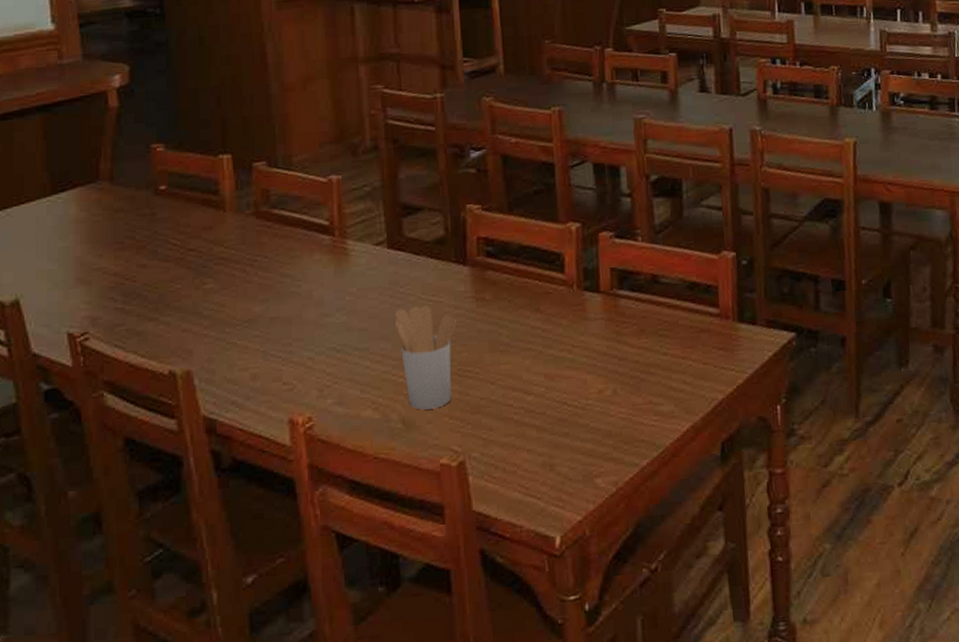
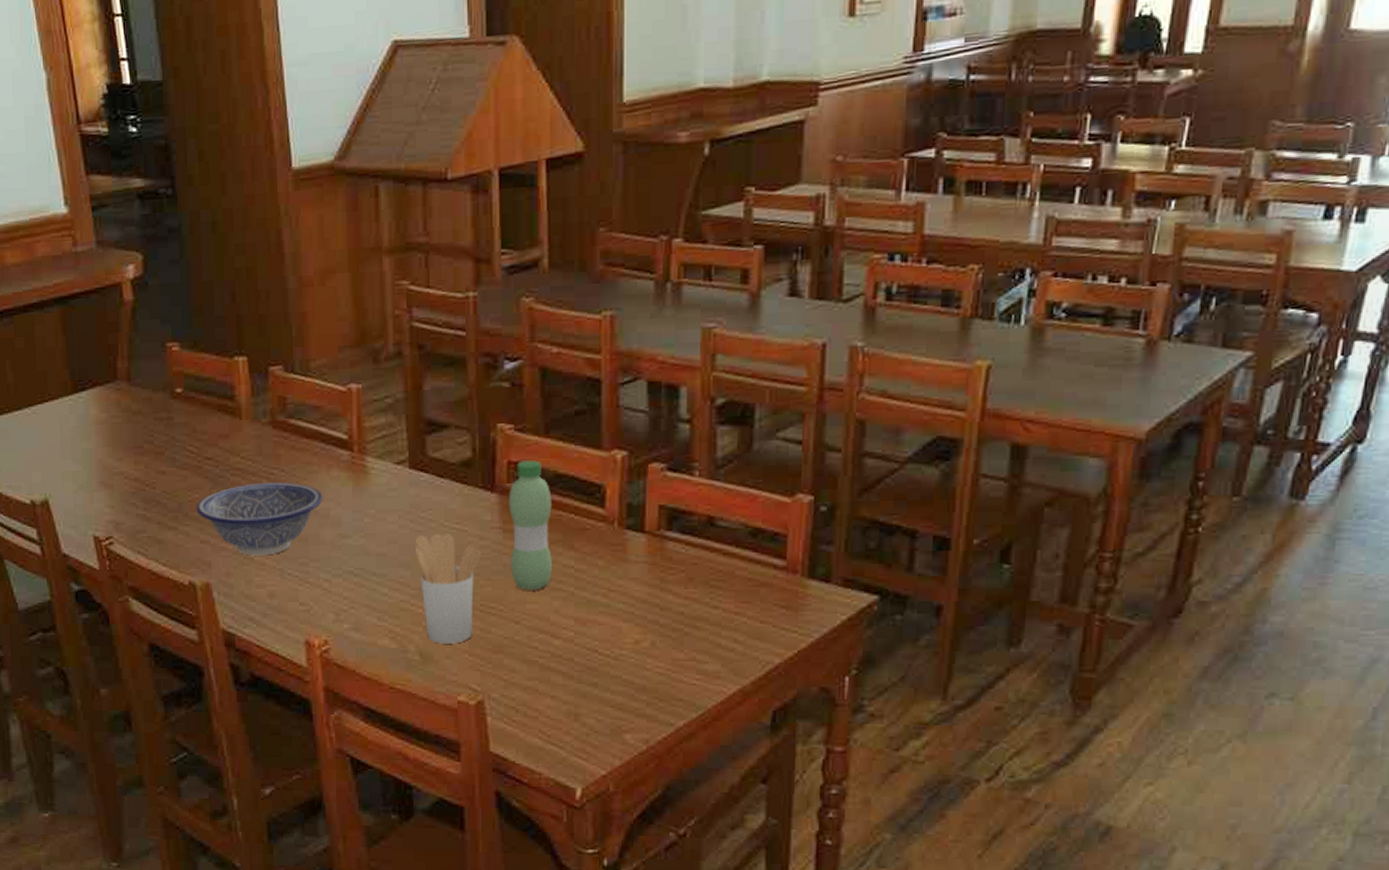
decorative bowl: none [178,268,306,341] -> present [196,482,323,556]
water bottle: none [479,235,522,352] -> present [508,460,552,590]

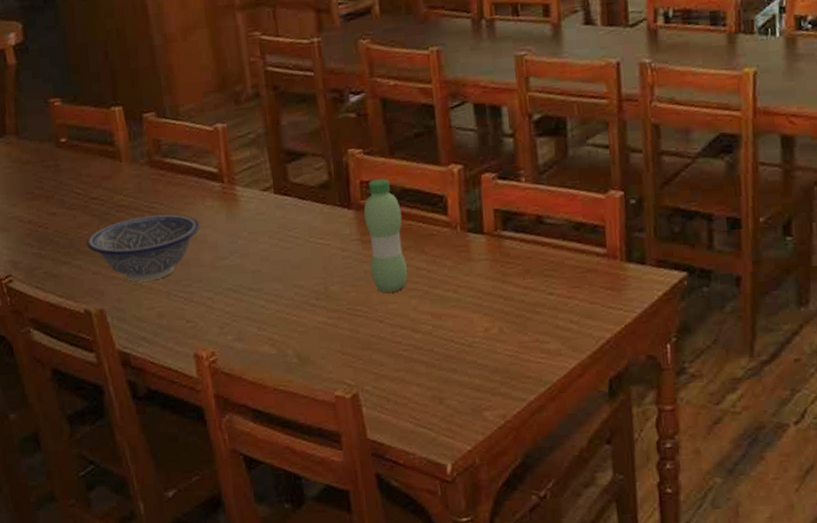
utensil holder: present [415,533,481,644] -> none [285,248,344,346]

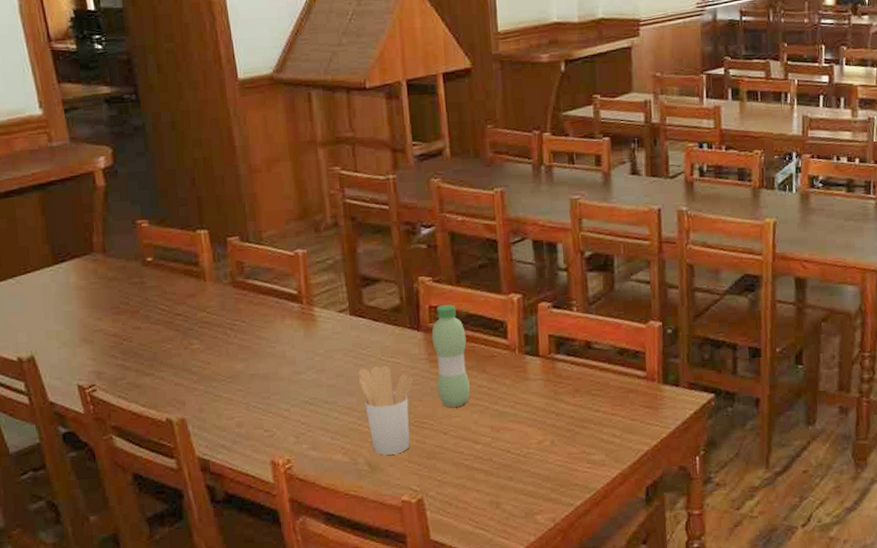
decorative bowl: present [86,214,200,282] -> none [170,331,279,394]
utensil holder: none [285,248,344,346] -> present [359,366,413,455]

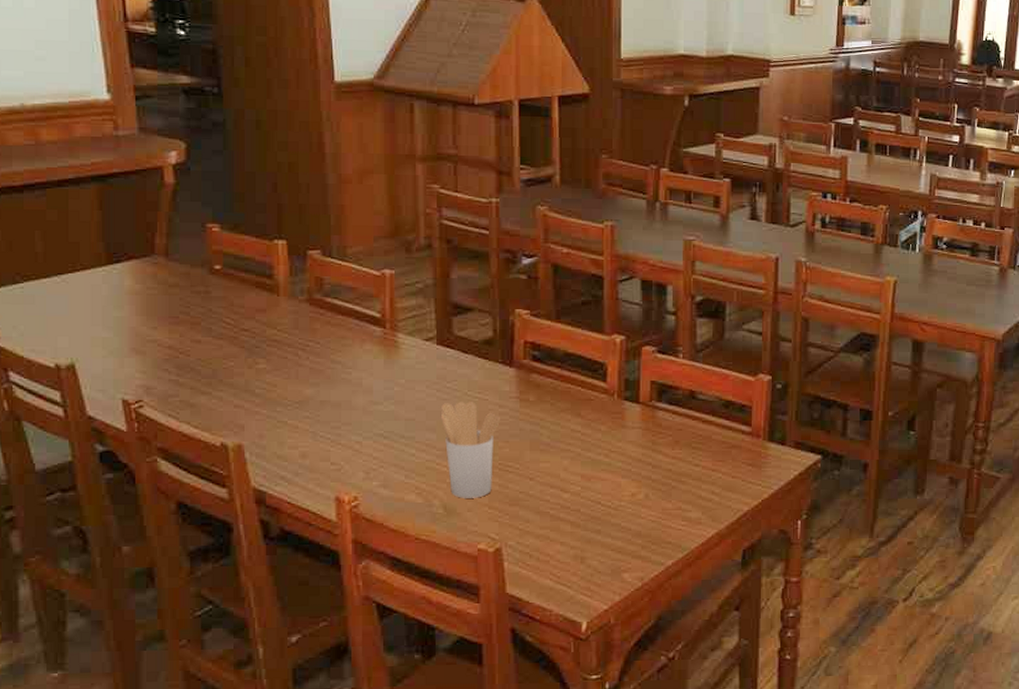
water bottle: present [431,304,470,407] -> none [525,341,562,451]

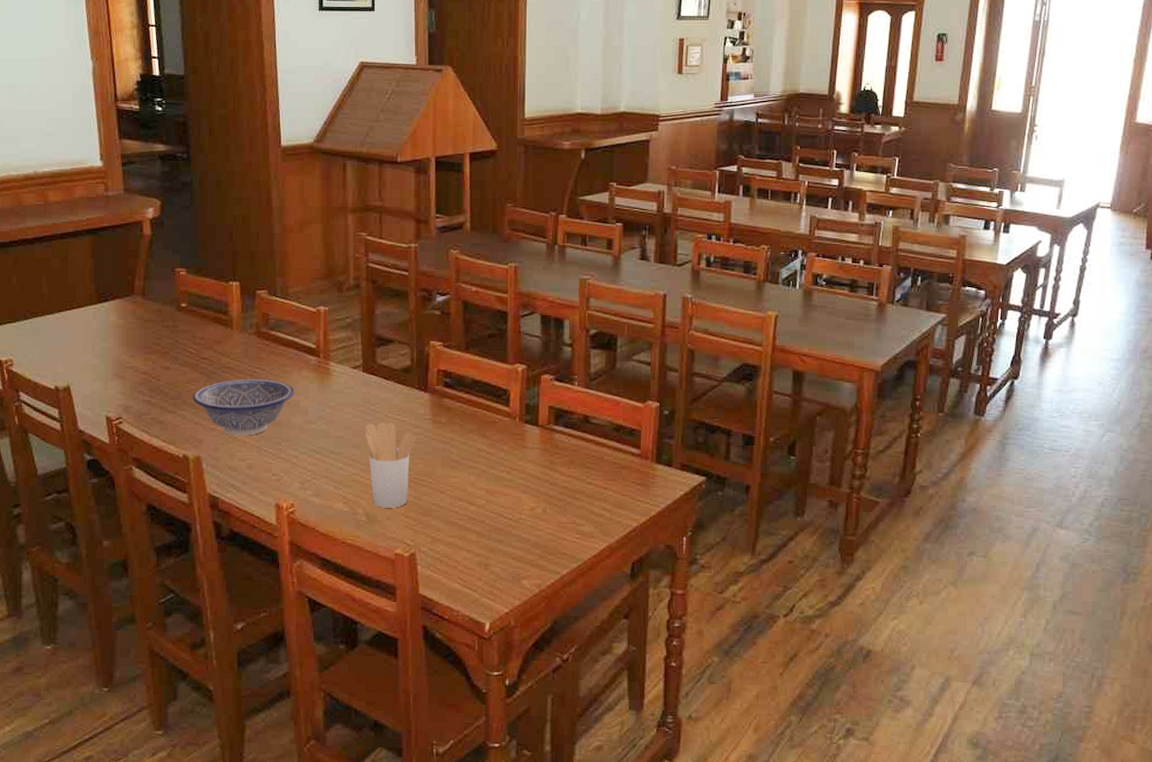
decorative bowl: none [231,354,356,420] -> present [193,379,295,436]

